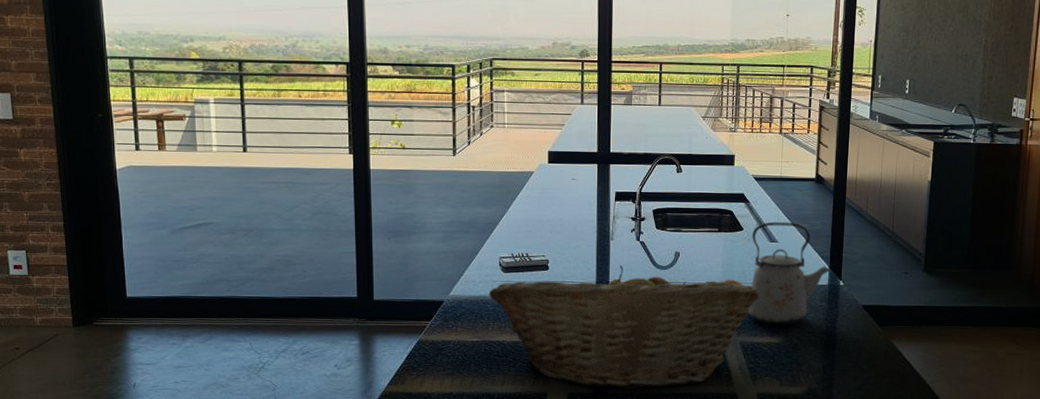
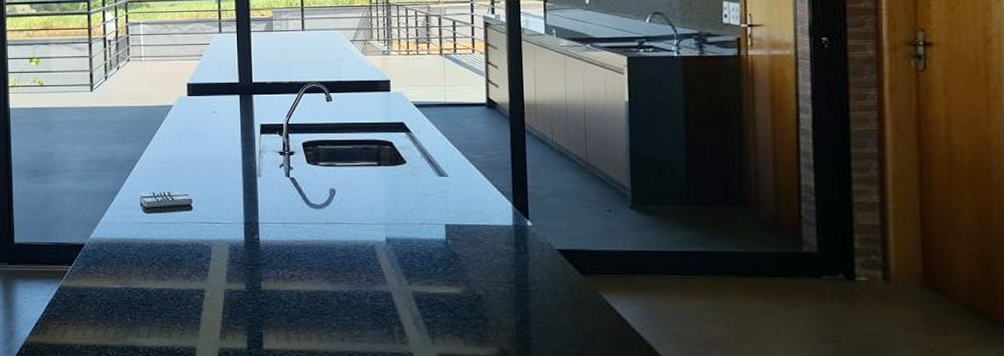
fruit basket: present [488,265,760,389] -> none [130,204,431,346]
kettle: present [749,221,831,325] -> none [417,153,515,273]

